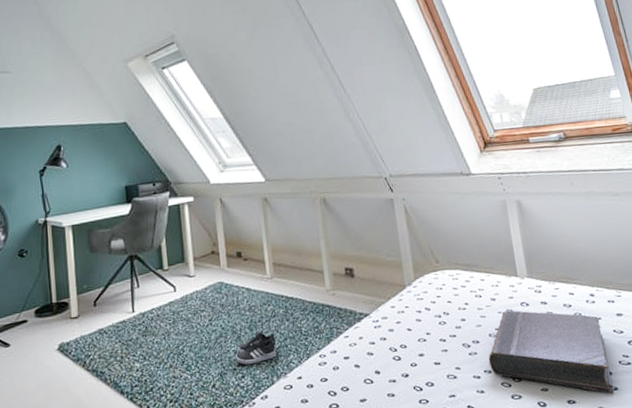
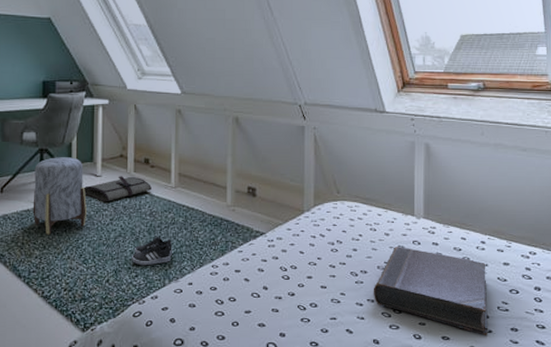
stool: none [126,260,185,345] -> present [32,157,88,235]
tool roll: none [178,272,247,303] -> present [83,176,151,203]

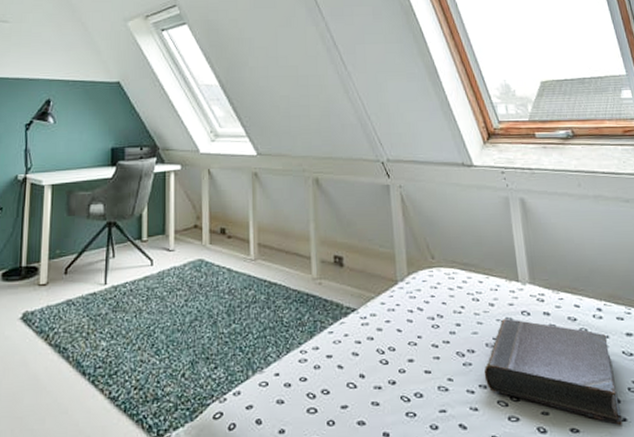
stool: present [32,157,88,235] -> none [99,230,160,322]
tool roll: present [83,176,151,203] -> none [155,249,229,281]
shoe: present [131,237,172,266] -> none [209,319,255,355]

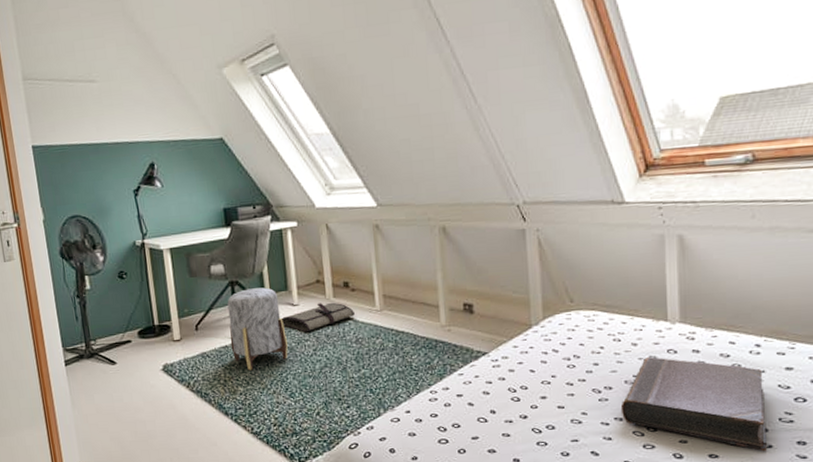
stool: none [99,230,160,322] -> present [227,287,289,371]
tool roll: none [155,249,229,281] -> present [281,302,355,333]

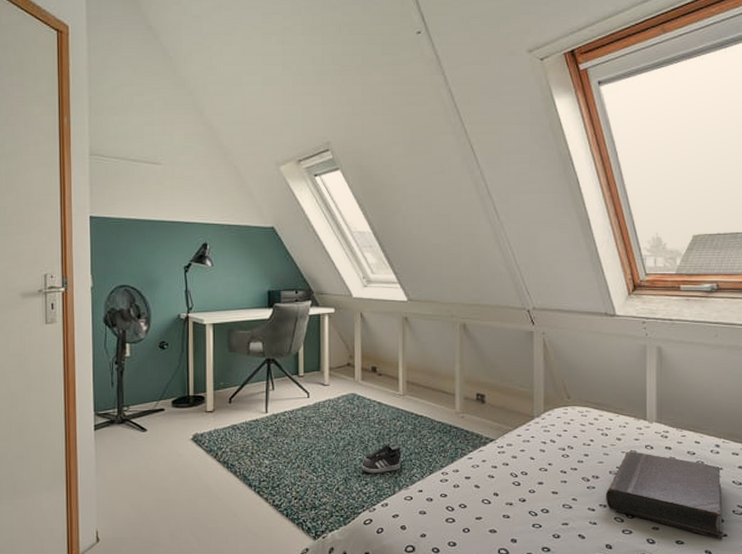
stool: present [227,287,289,371] -> none [261,367,316,444]
tool roll: present [281,302,355,333] -> none [311,384,379,411]
shoe: none [340,364,385,396] -> present [360,445,402,474]

